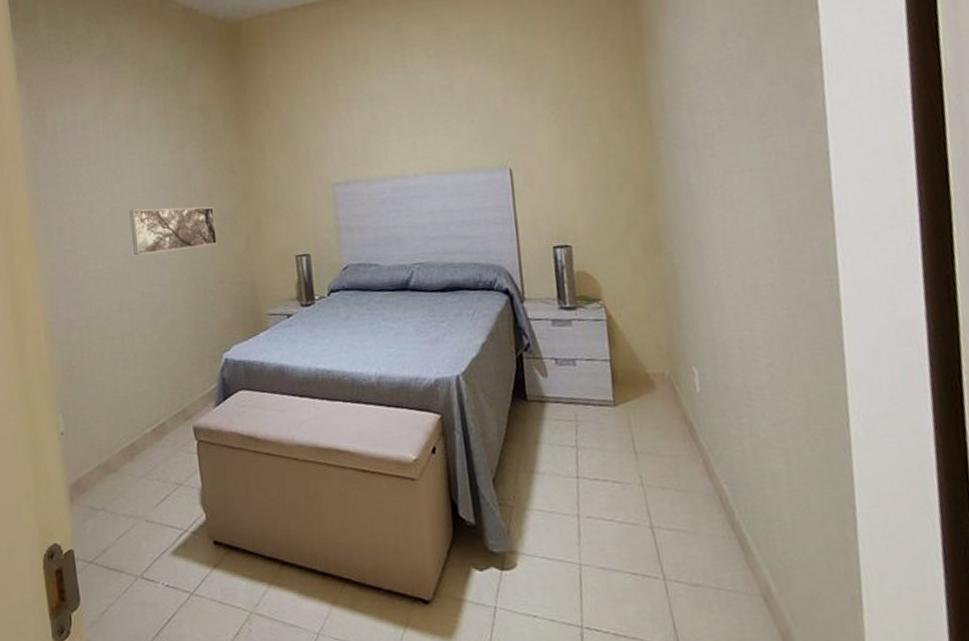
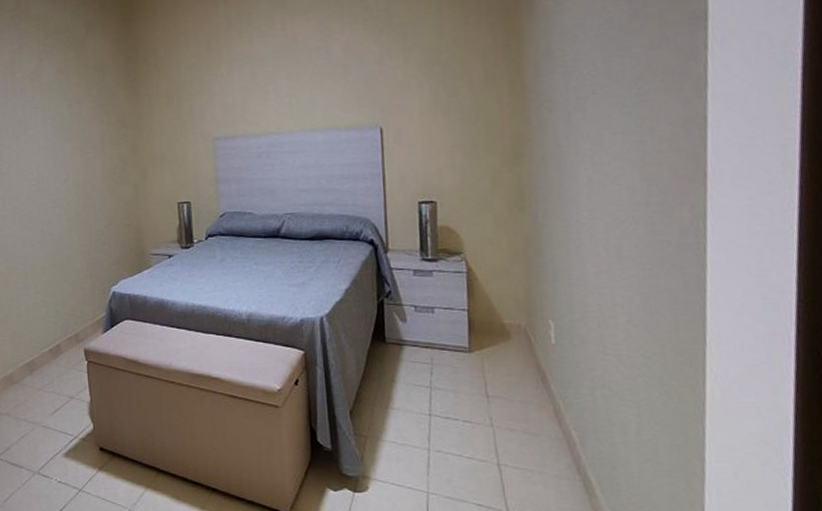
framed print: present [129,206,218,256] -> none [32,156,109,199]

